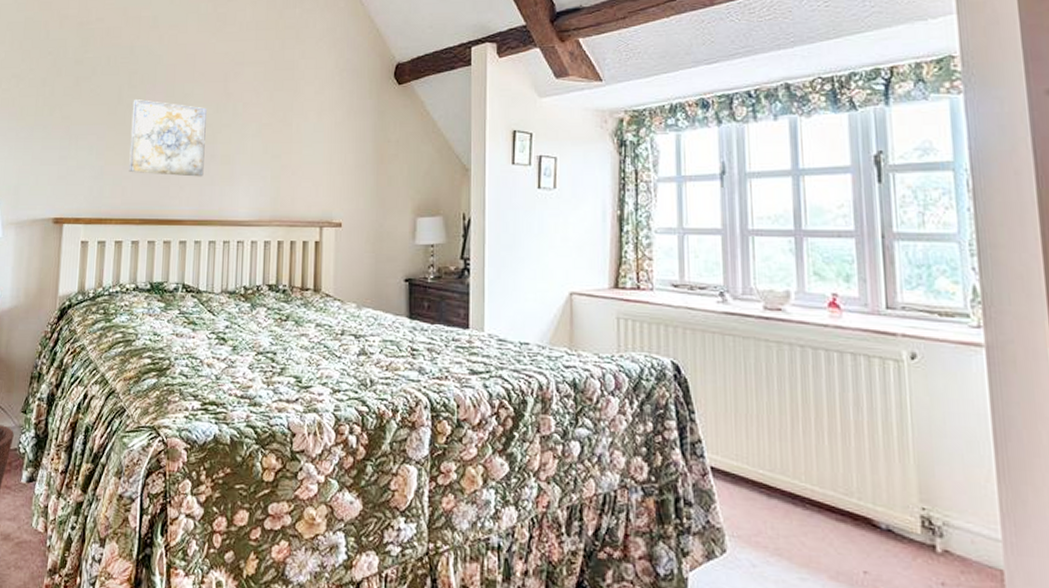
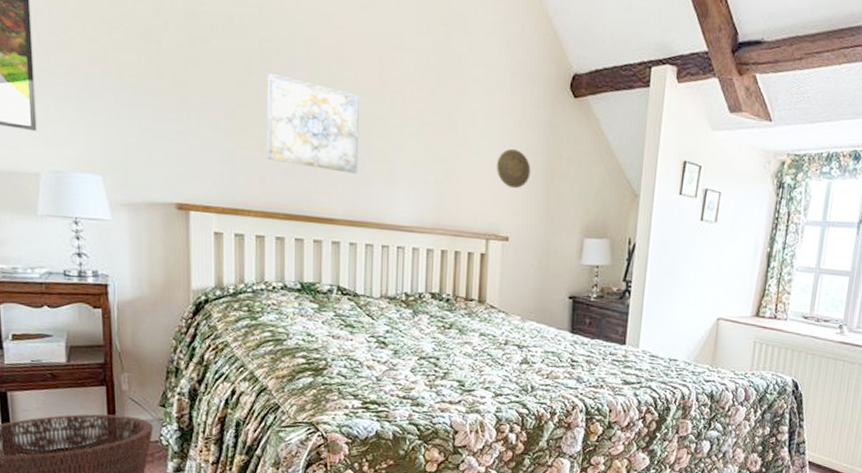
decorative plate: none [327,138,361,176] -> present [496,148,531,189]

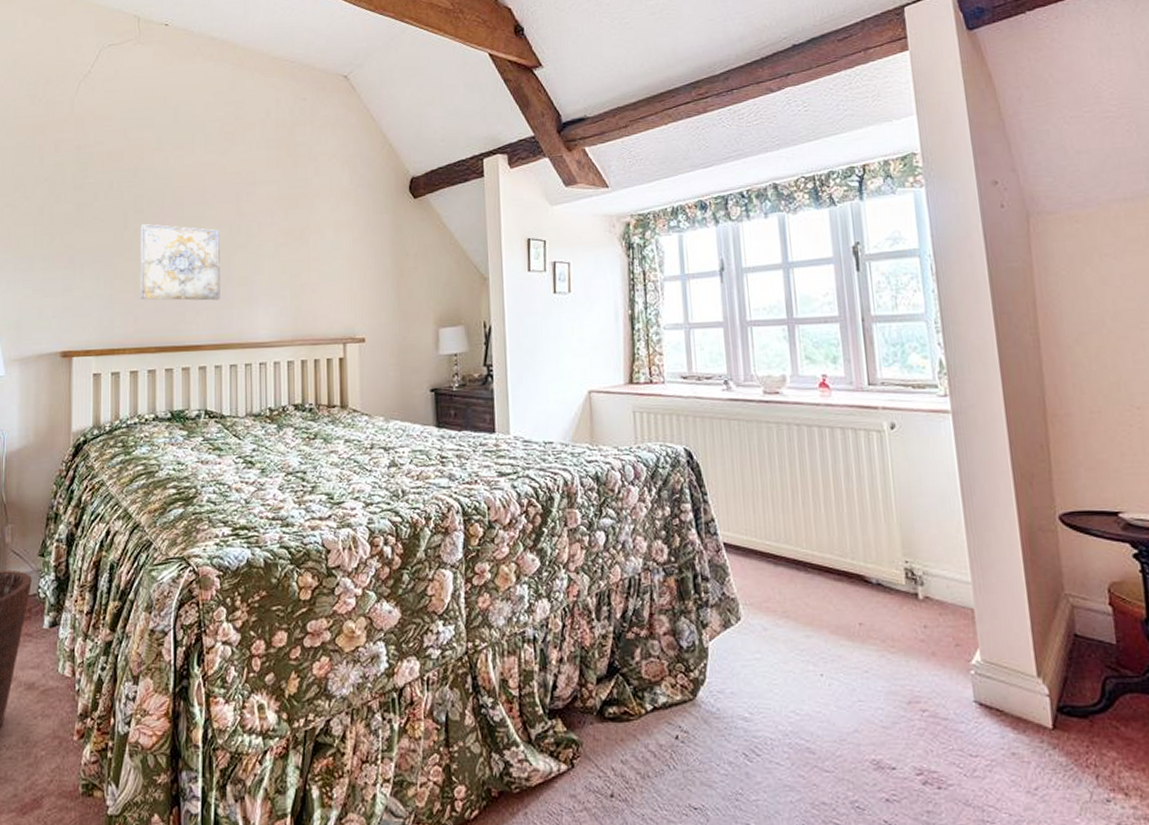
decorative plate: present [496,148,531,189] -> none [347,253,380,291]

